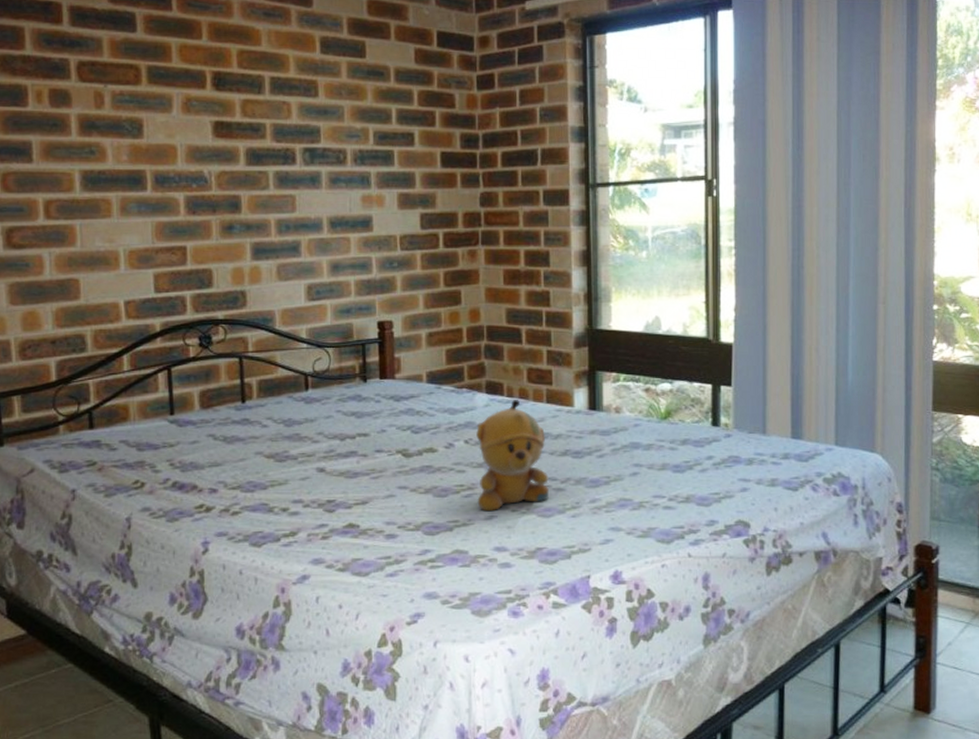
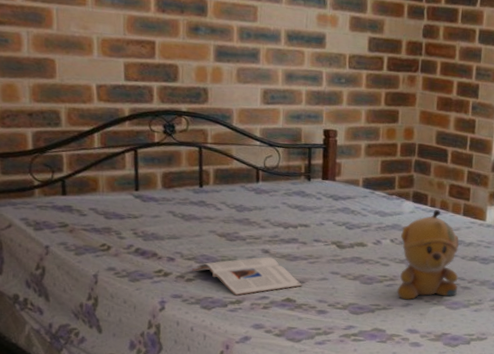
magazine: none [238,476,366,527] -> present [192,257,303,296]

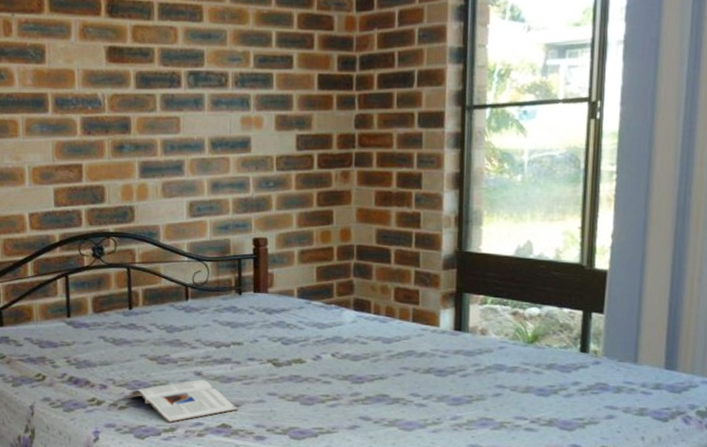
stuffed bear: present [397,209,460,300] -> none [341,316,411,422]

